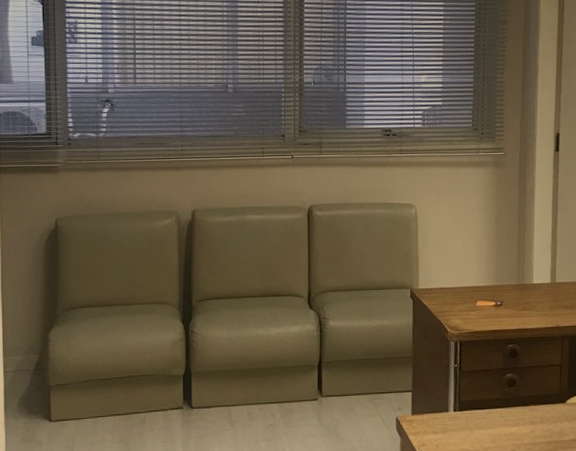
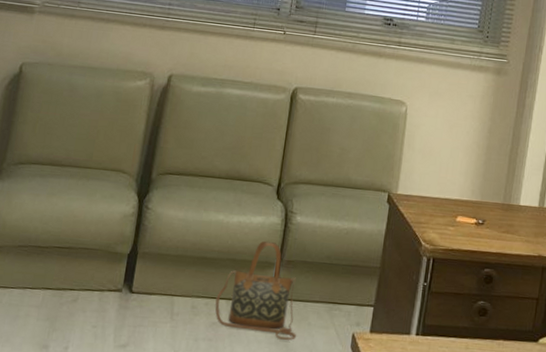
handbag: none [268,347,345,432] -> present [215,240,296,341]

